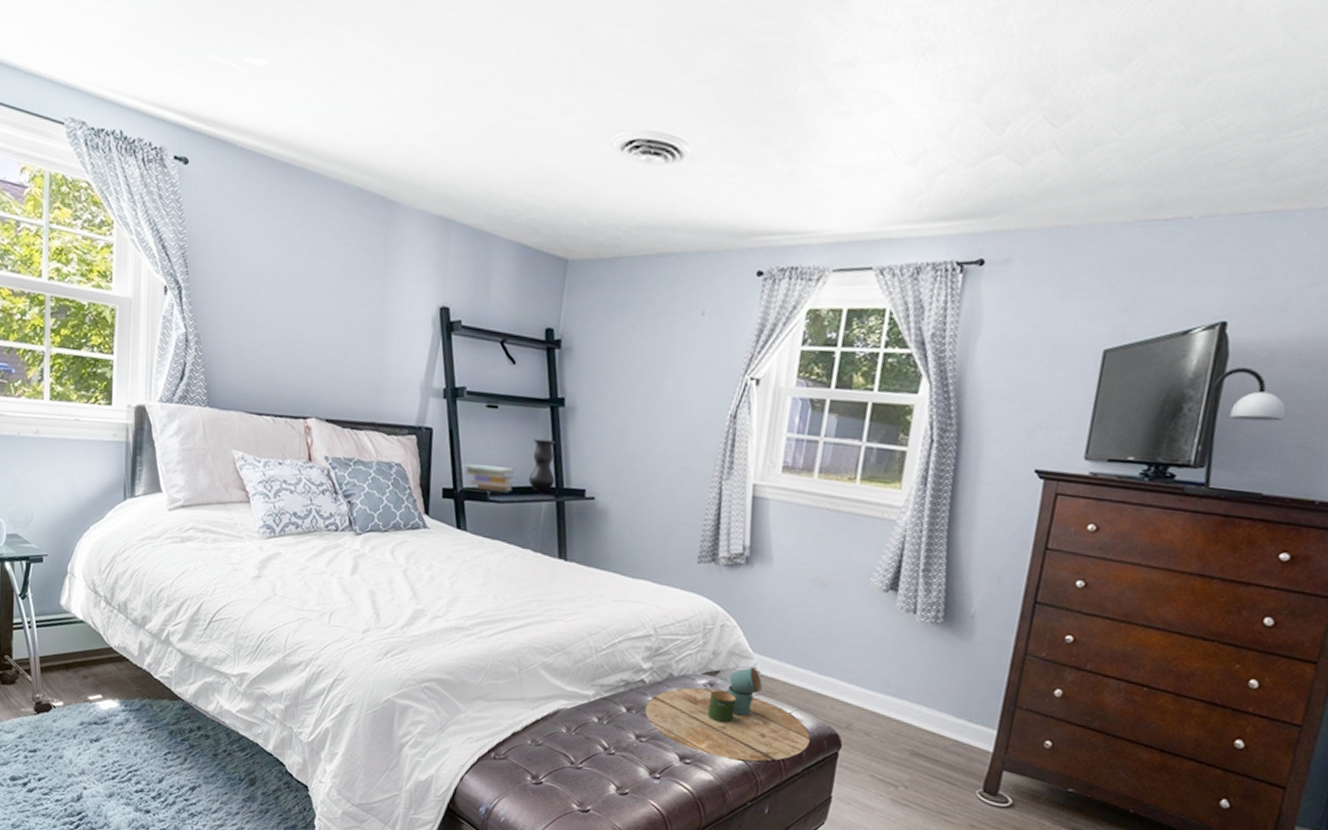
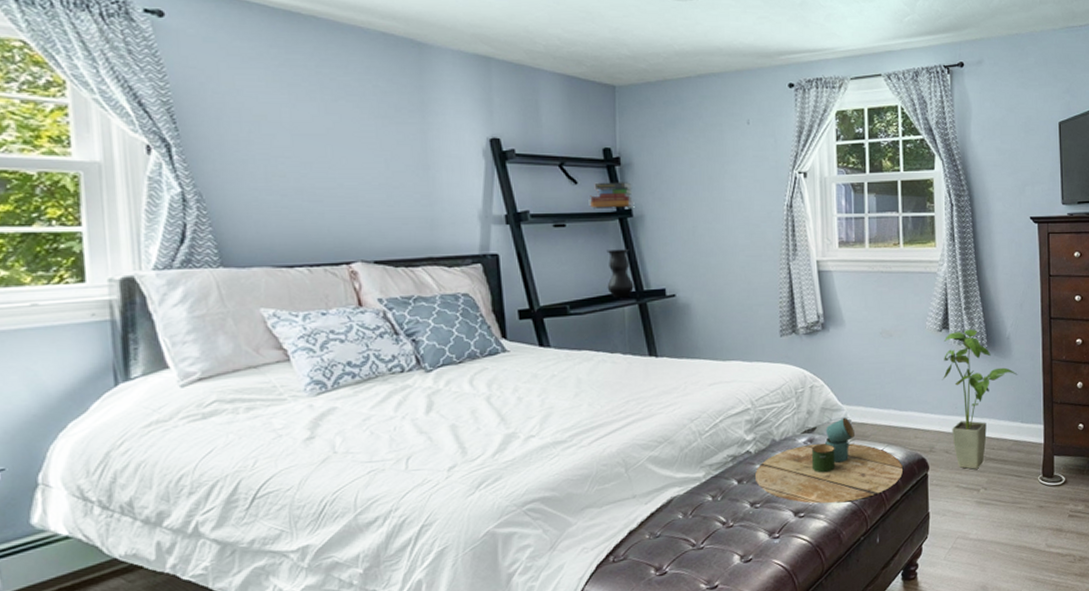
books: present [463,464,514,492] -> none [537,280,592,306]
books: none [525,365,569,397] -> present [590,182,633,208]
house plant: none [876,595,976,762] -> present [942,329,1018,469]

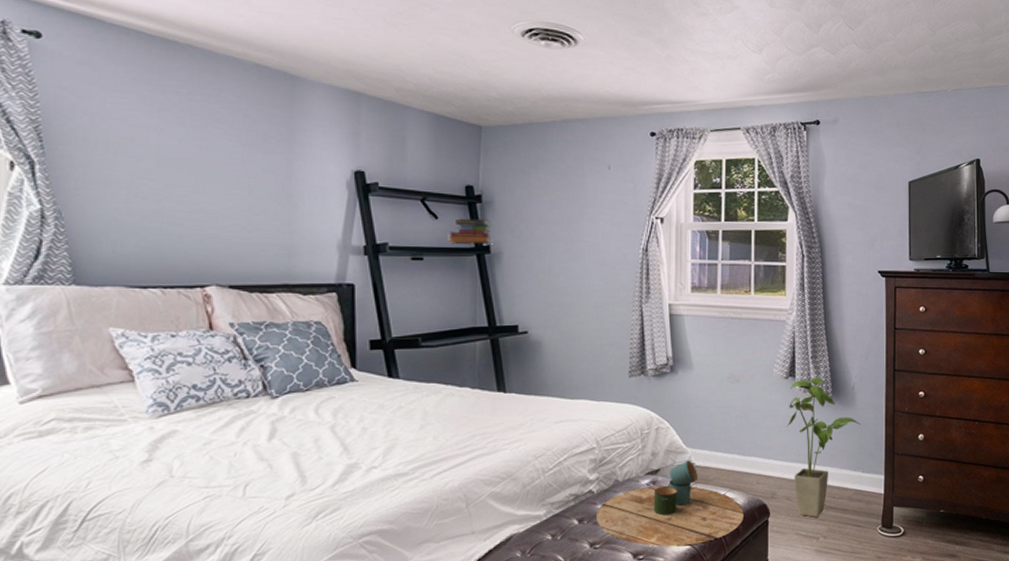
vase: present [606,249,634,298] -> none [460,284,487,332]

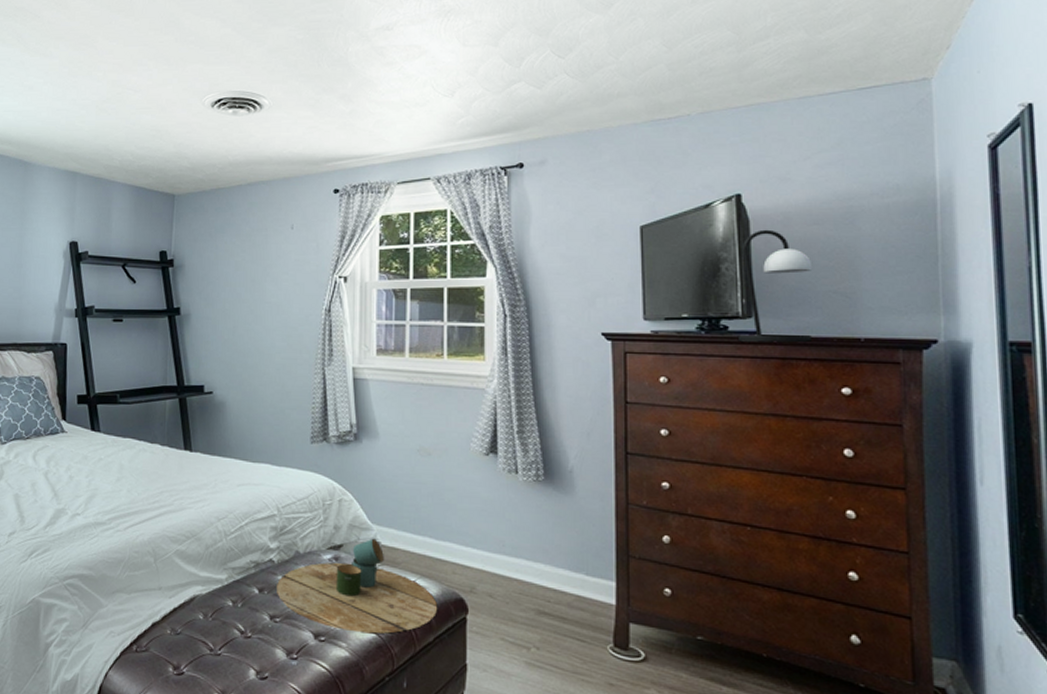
books: present [449,218,492,245] -> none [145,282,182,306]
house plant: present [786,377,861,517] -> none [487,456,583,623]

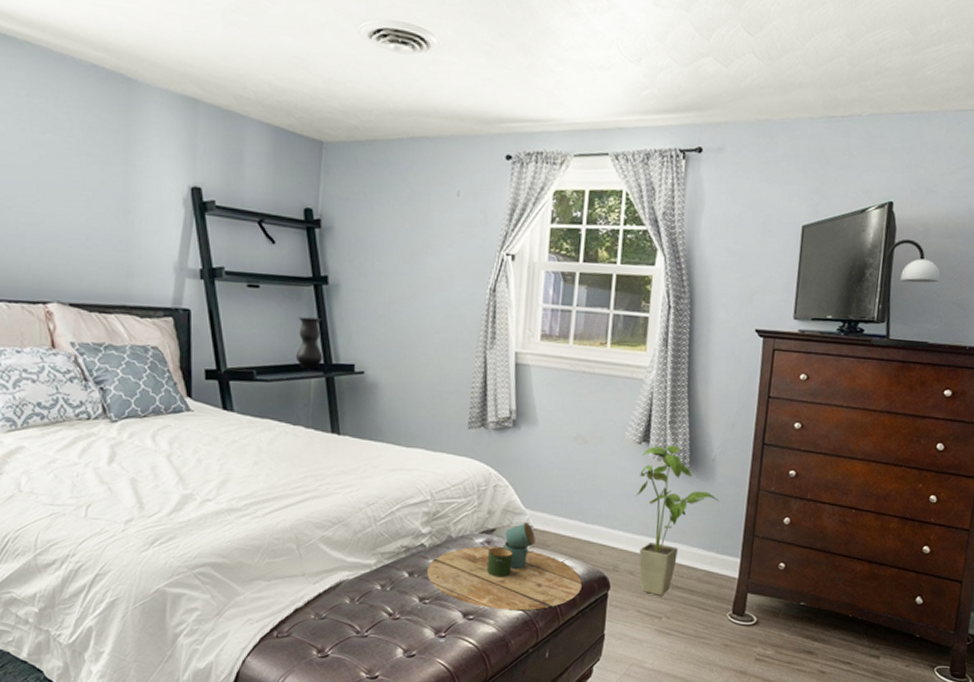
vase: none [152,345,176,391] -> present [295,317,323,369]
house plant: none [487,456,583,623] -> present [635,445,719,596]

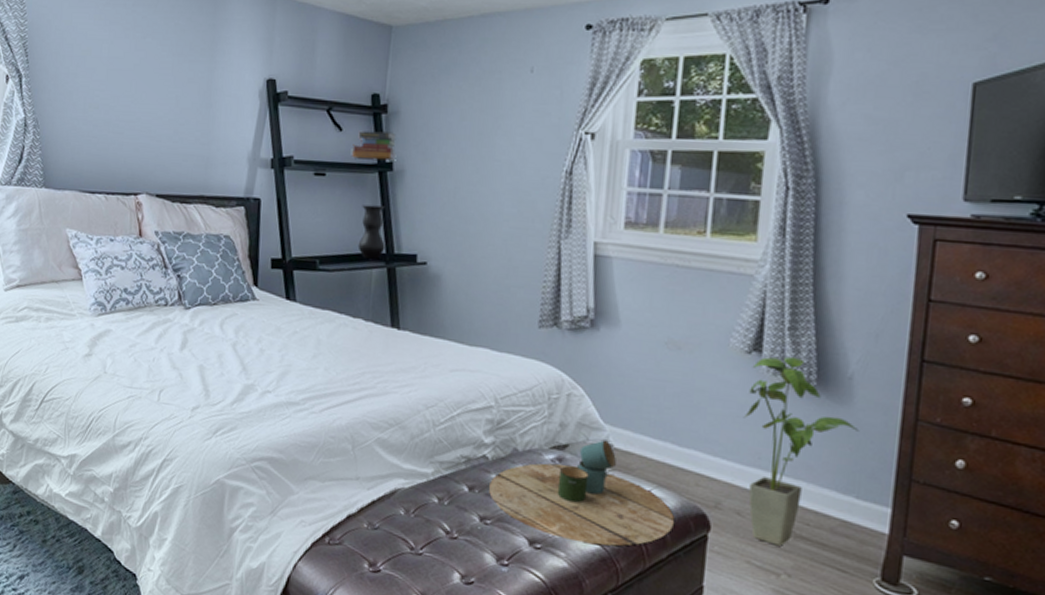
books: none [286,244,331,275] -> present [352,131,397,161]

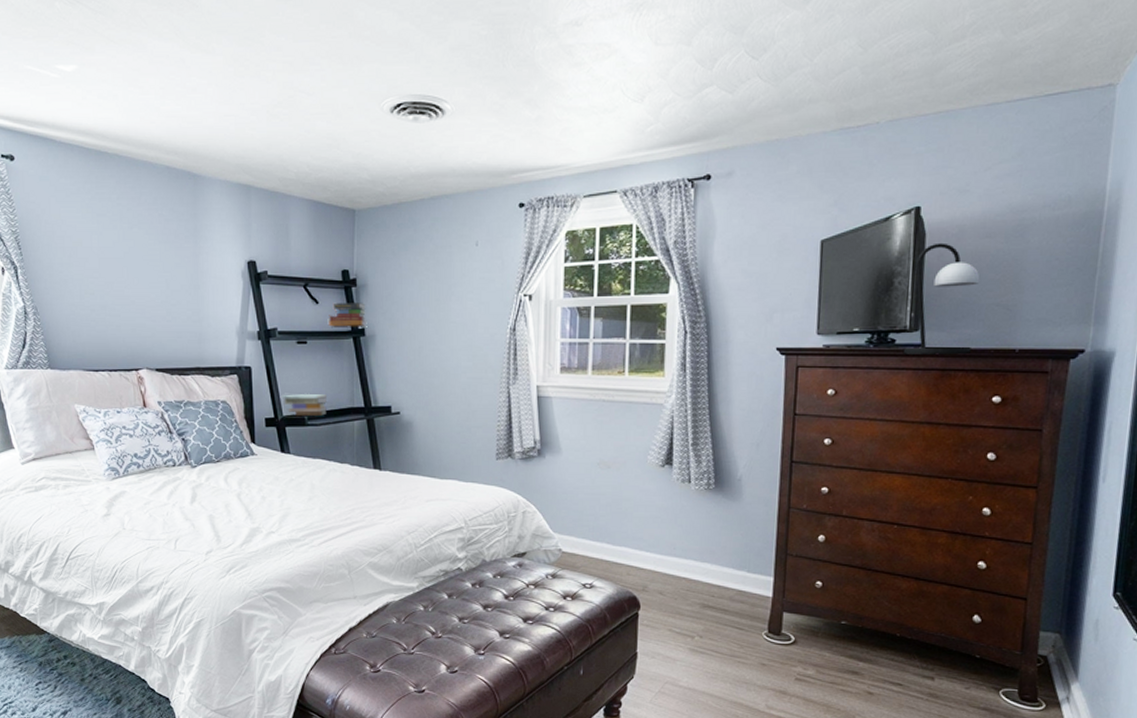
books: none [291,232,343,260] -> present [281,394,327,417]
vase: present [357,205,385,259] -> none [340,367,363,412]
decorative tray: present [488,439,675,546] -> none [464,546,613,630]
house plant: present [743,356,860,546] -> none [661,466,748,615]

